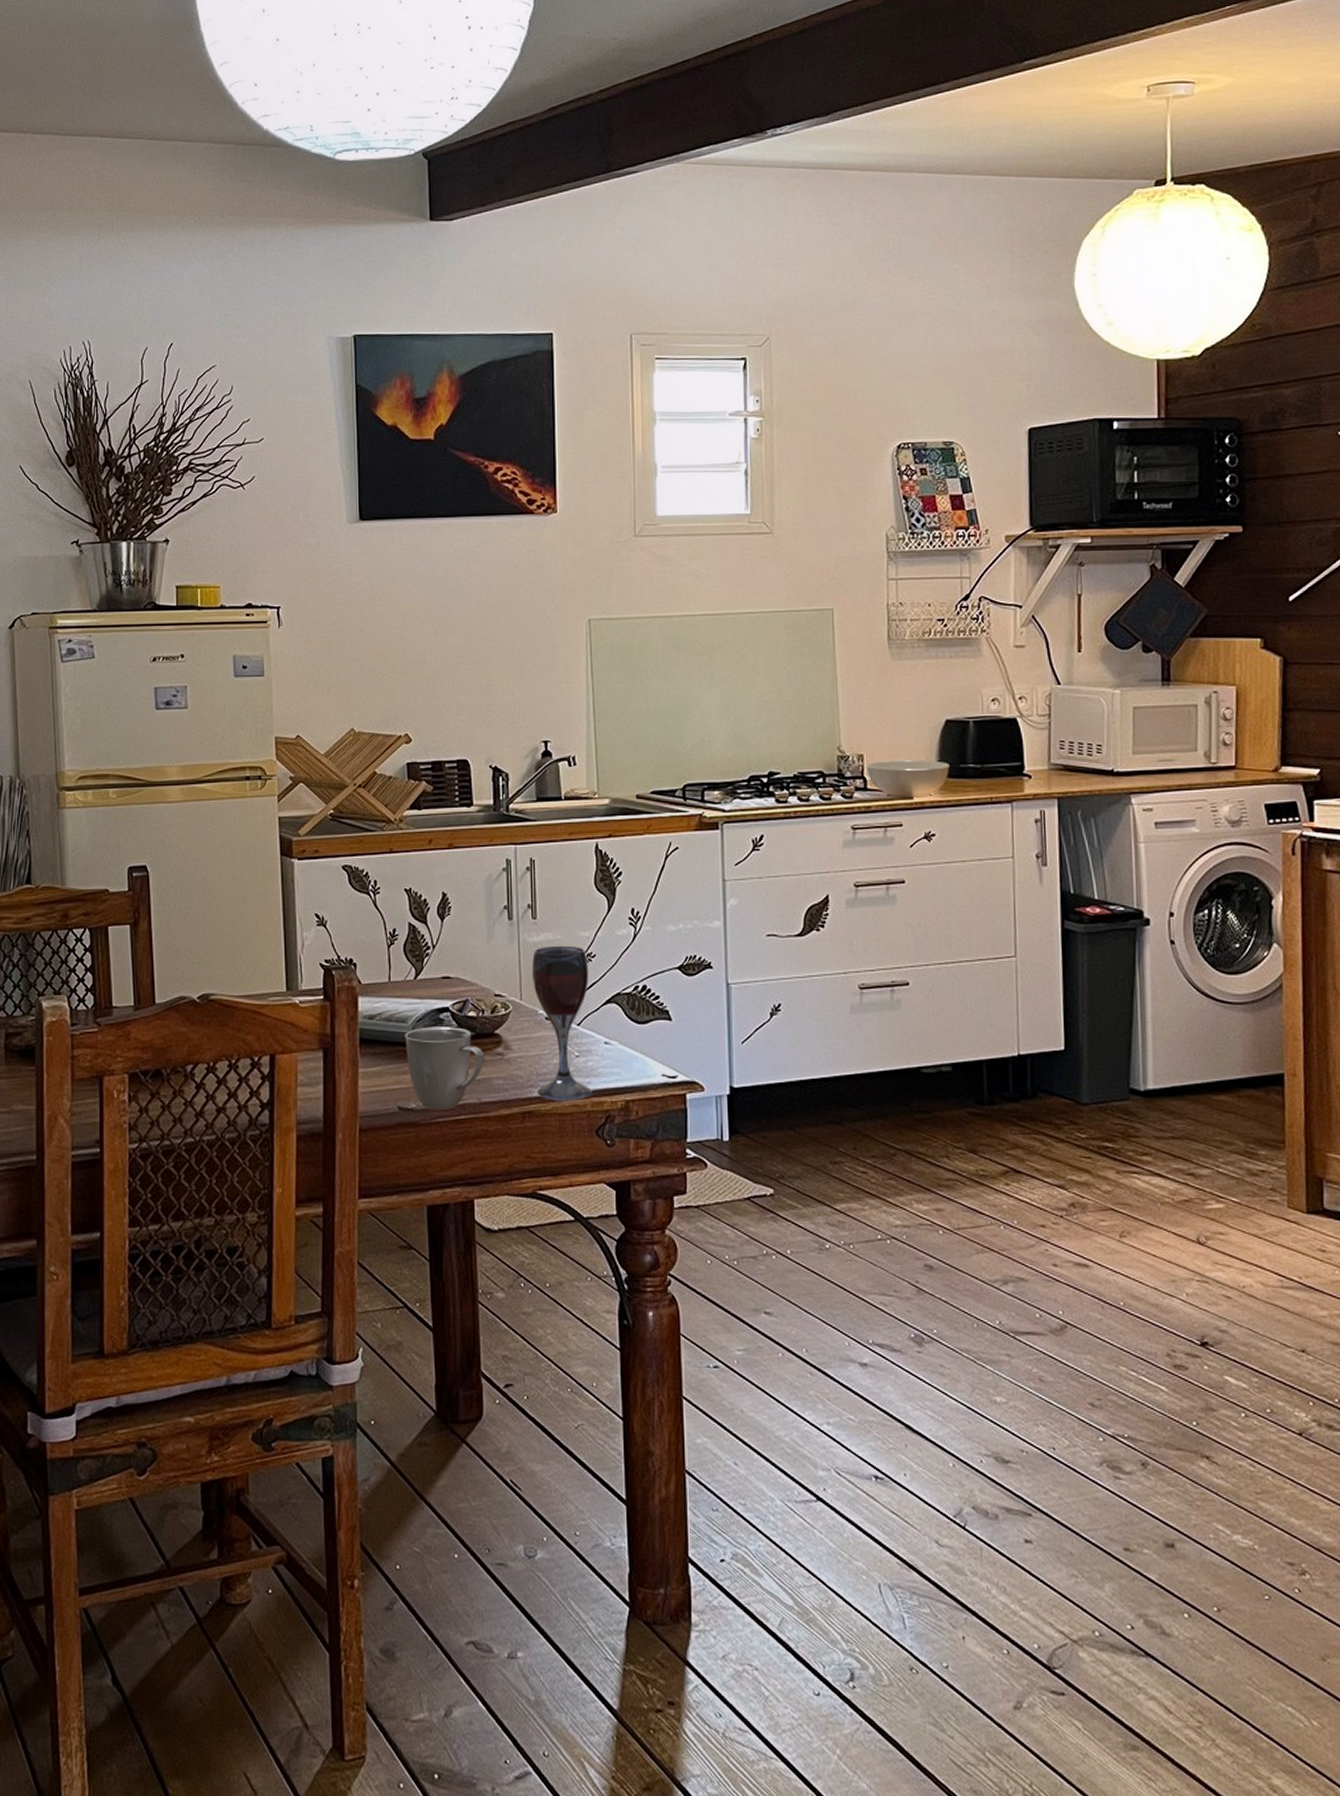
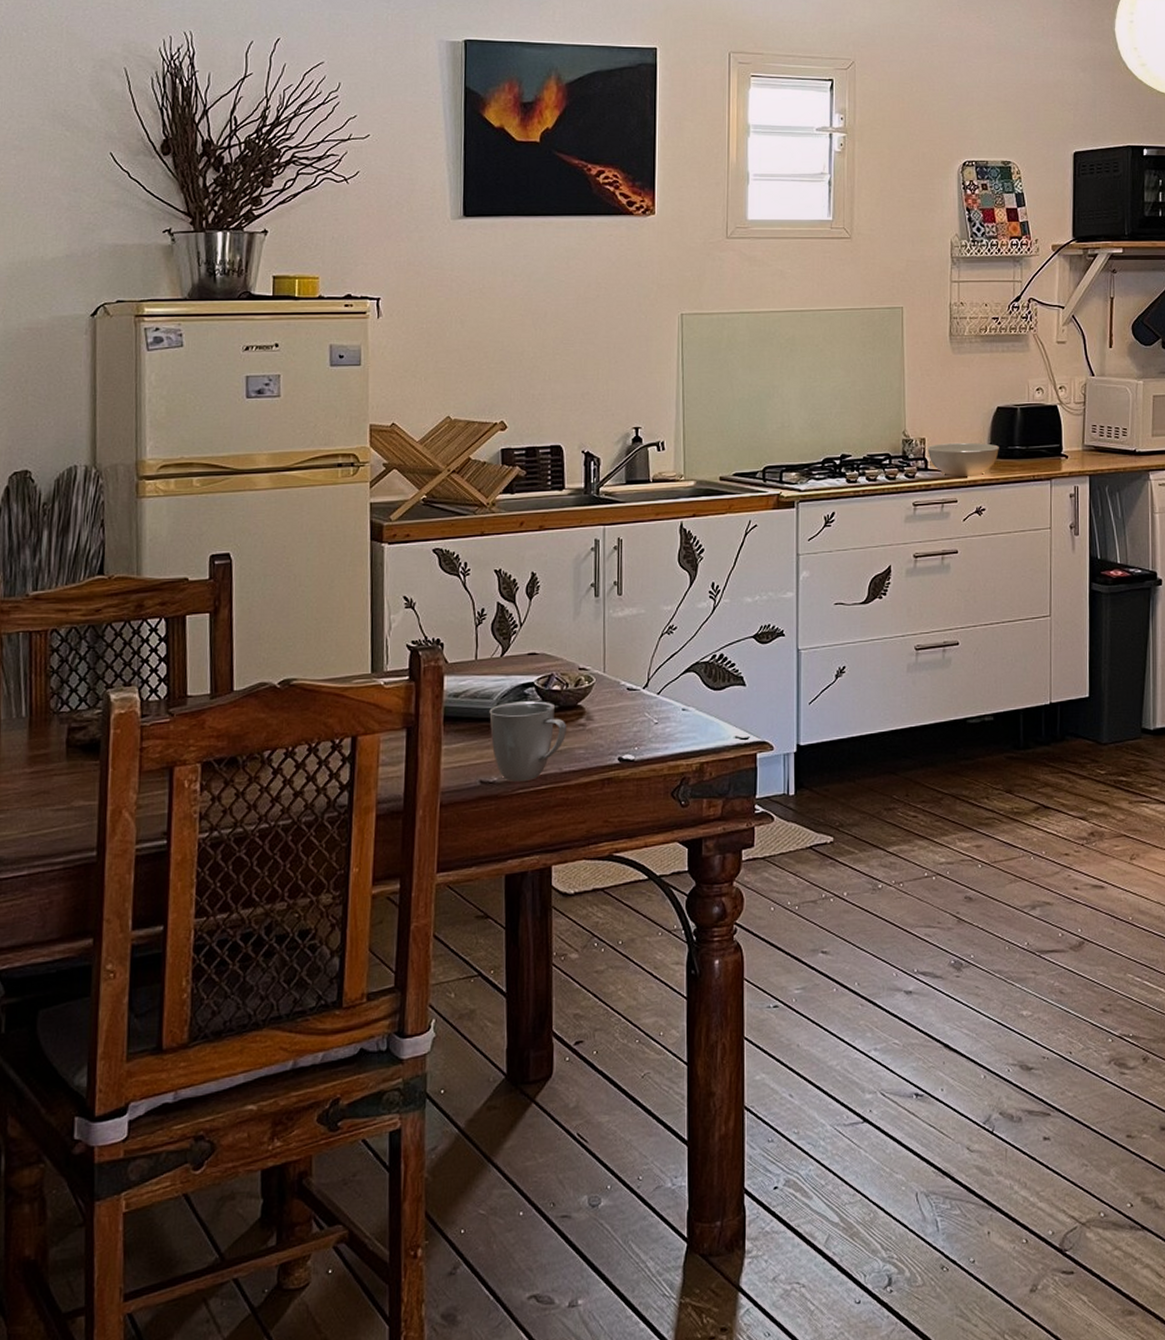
cup: present [531,945,592,1101] -> none [615,619,670,767]

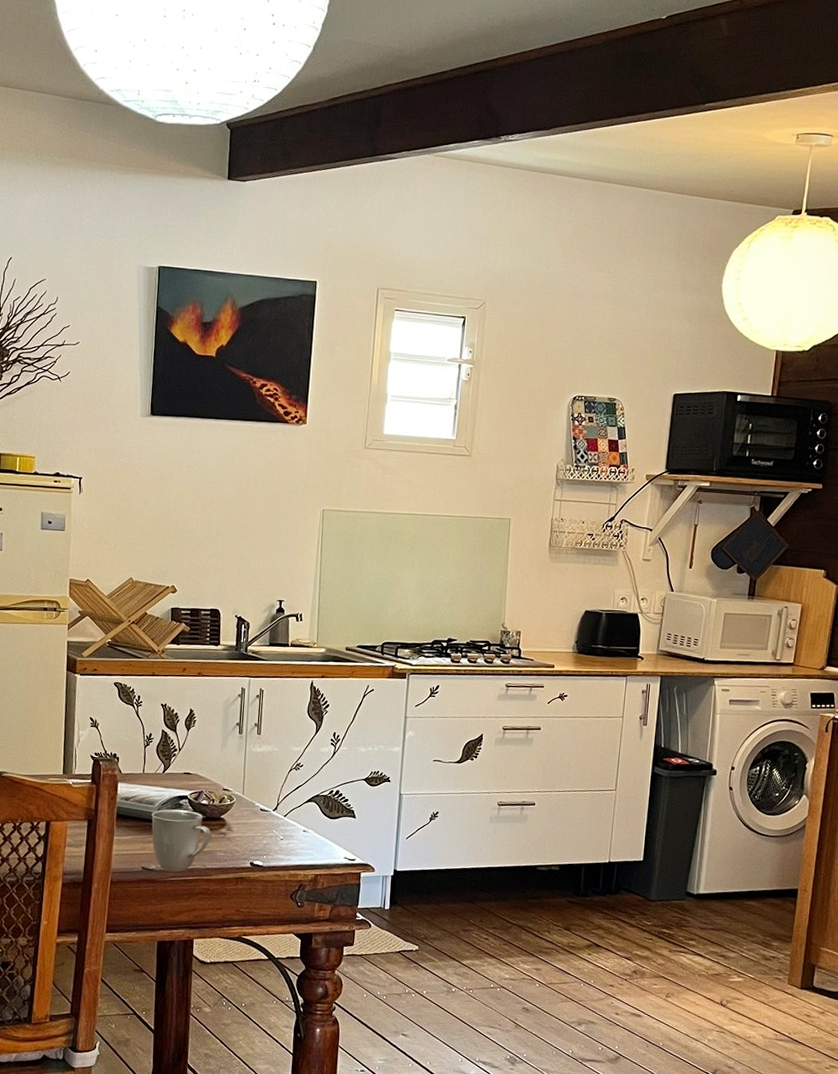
bowl: present [927,442,999,478] -> none [521,637,584,668]

